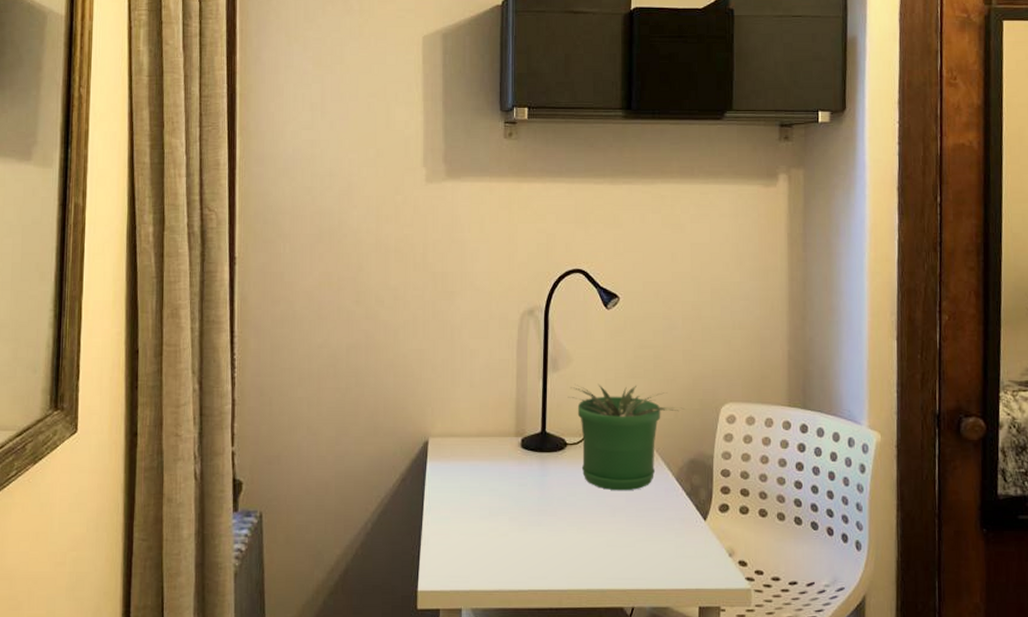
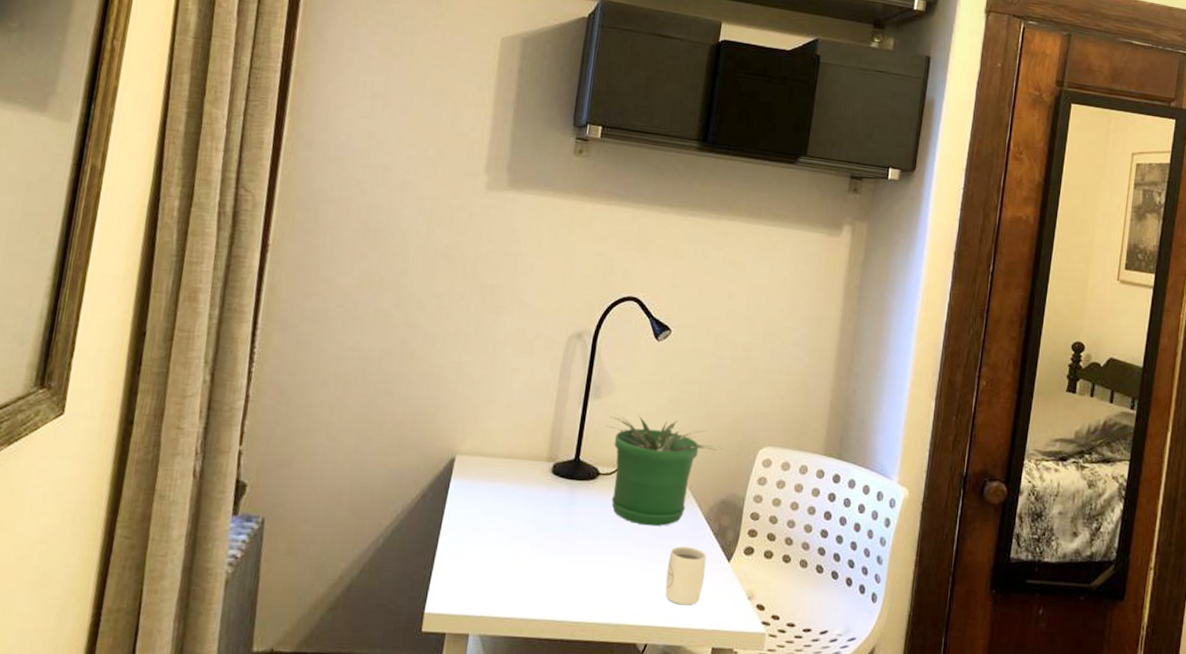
mug: none [644,509,682,567] -> present [665,546,707,606]

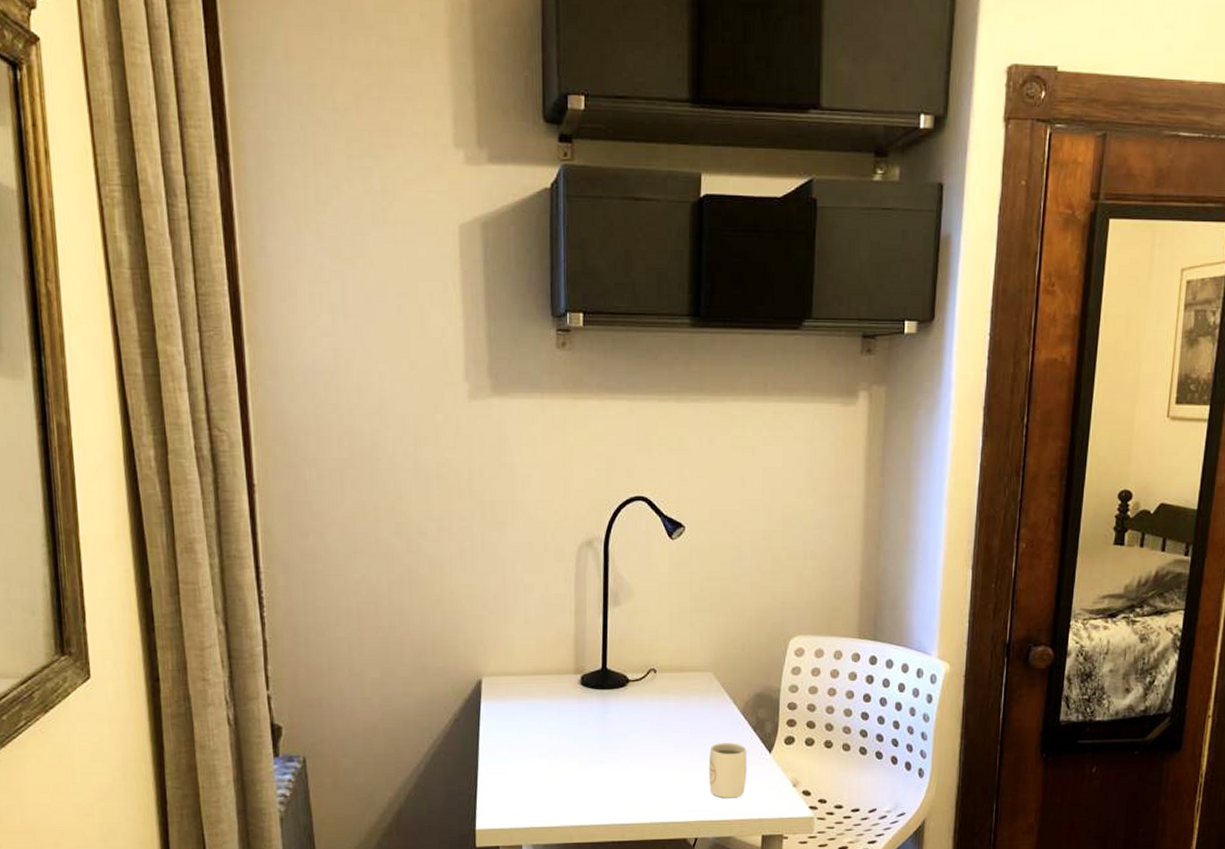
planter: present [606,414,726,526] -> none [629,618,755,726]

